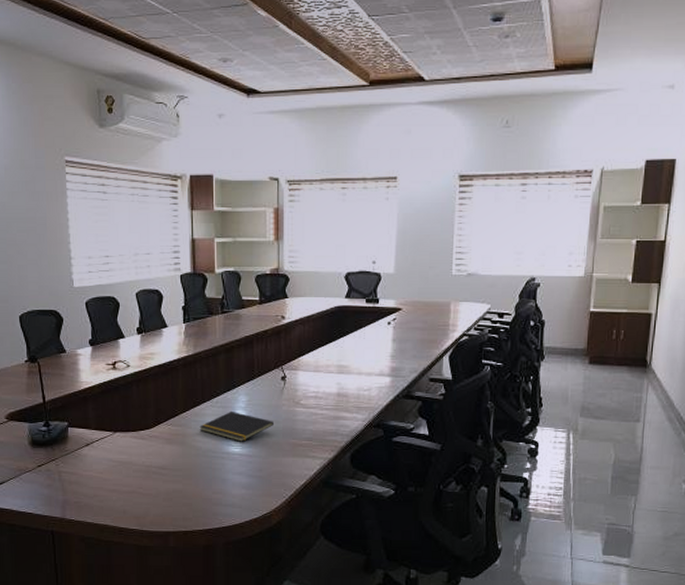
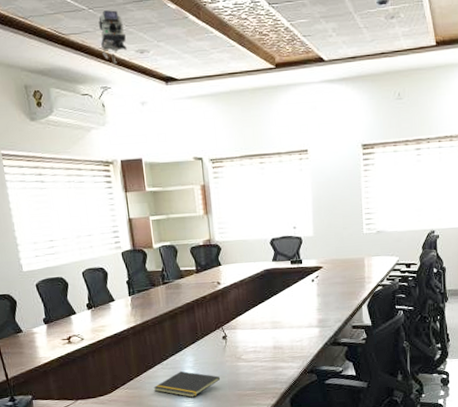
camera: none [182,15,210,72] -> present [99,10,128,64]

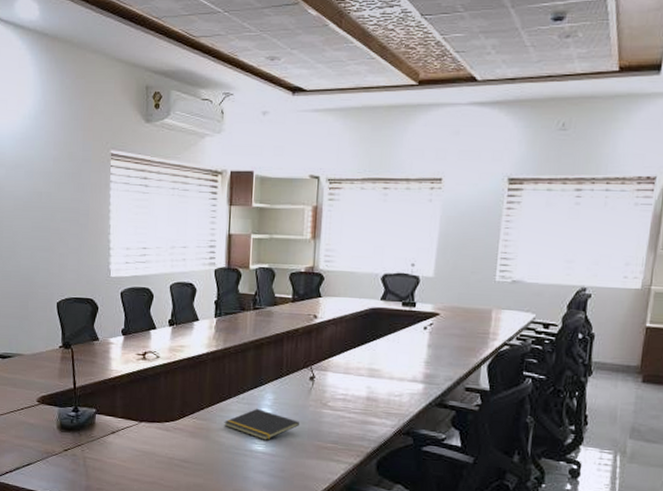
camera: present [99,10,128,64] -> none [231,14,258,70]

